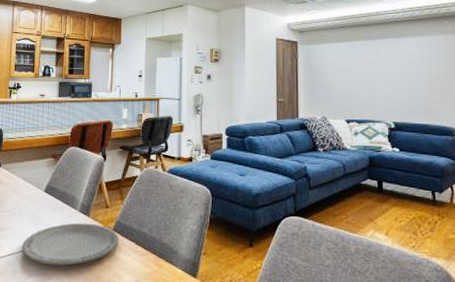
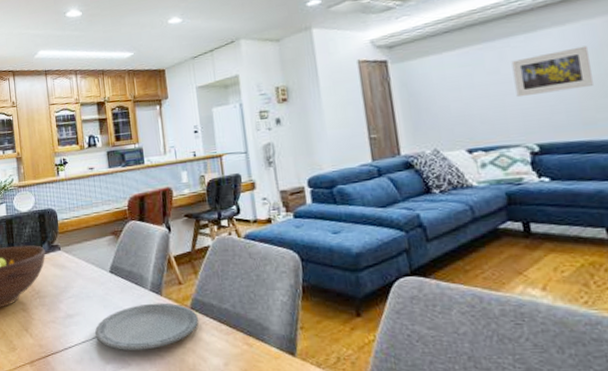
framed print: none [383,54,435,85] -> present [511,46,594,97]

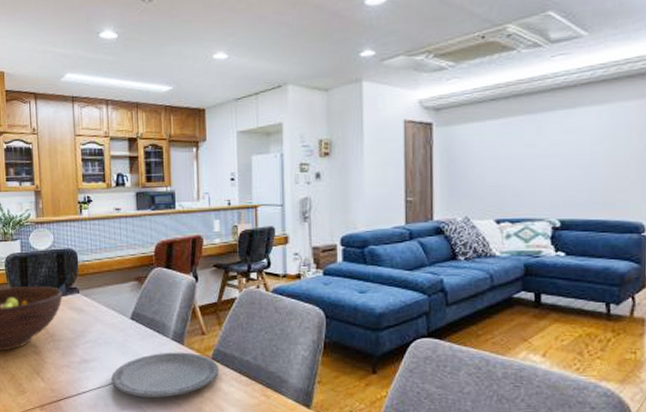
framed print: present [511,46,594,97] -> none [548,127,620,173]

